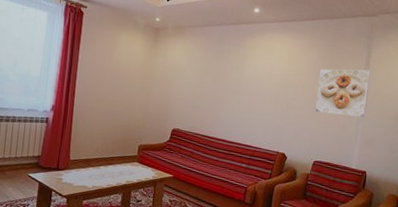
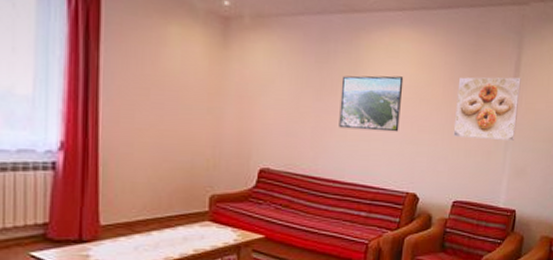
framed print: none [228,67,277,108] -> present [339,75,404,132]

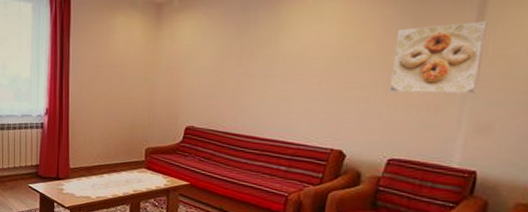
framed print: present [339,75,404,132] -> none [258,36,329,90]

